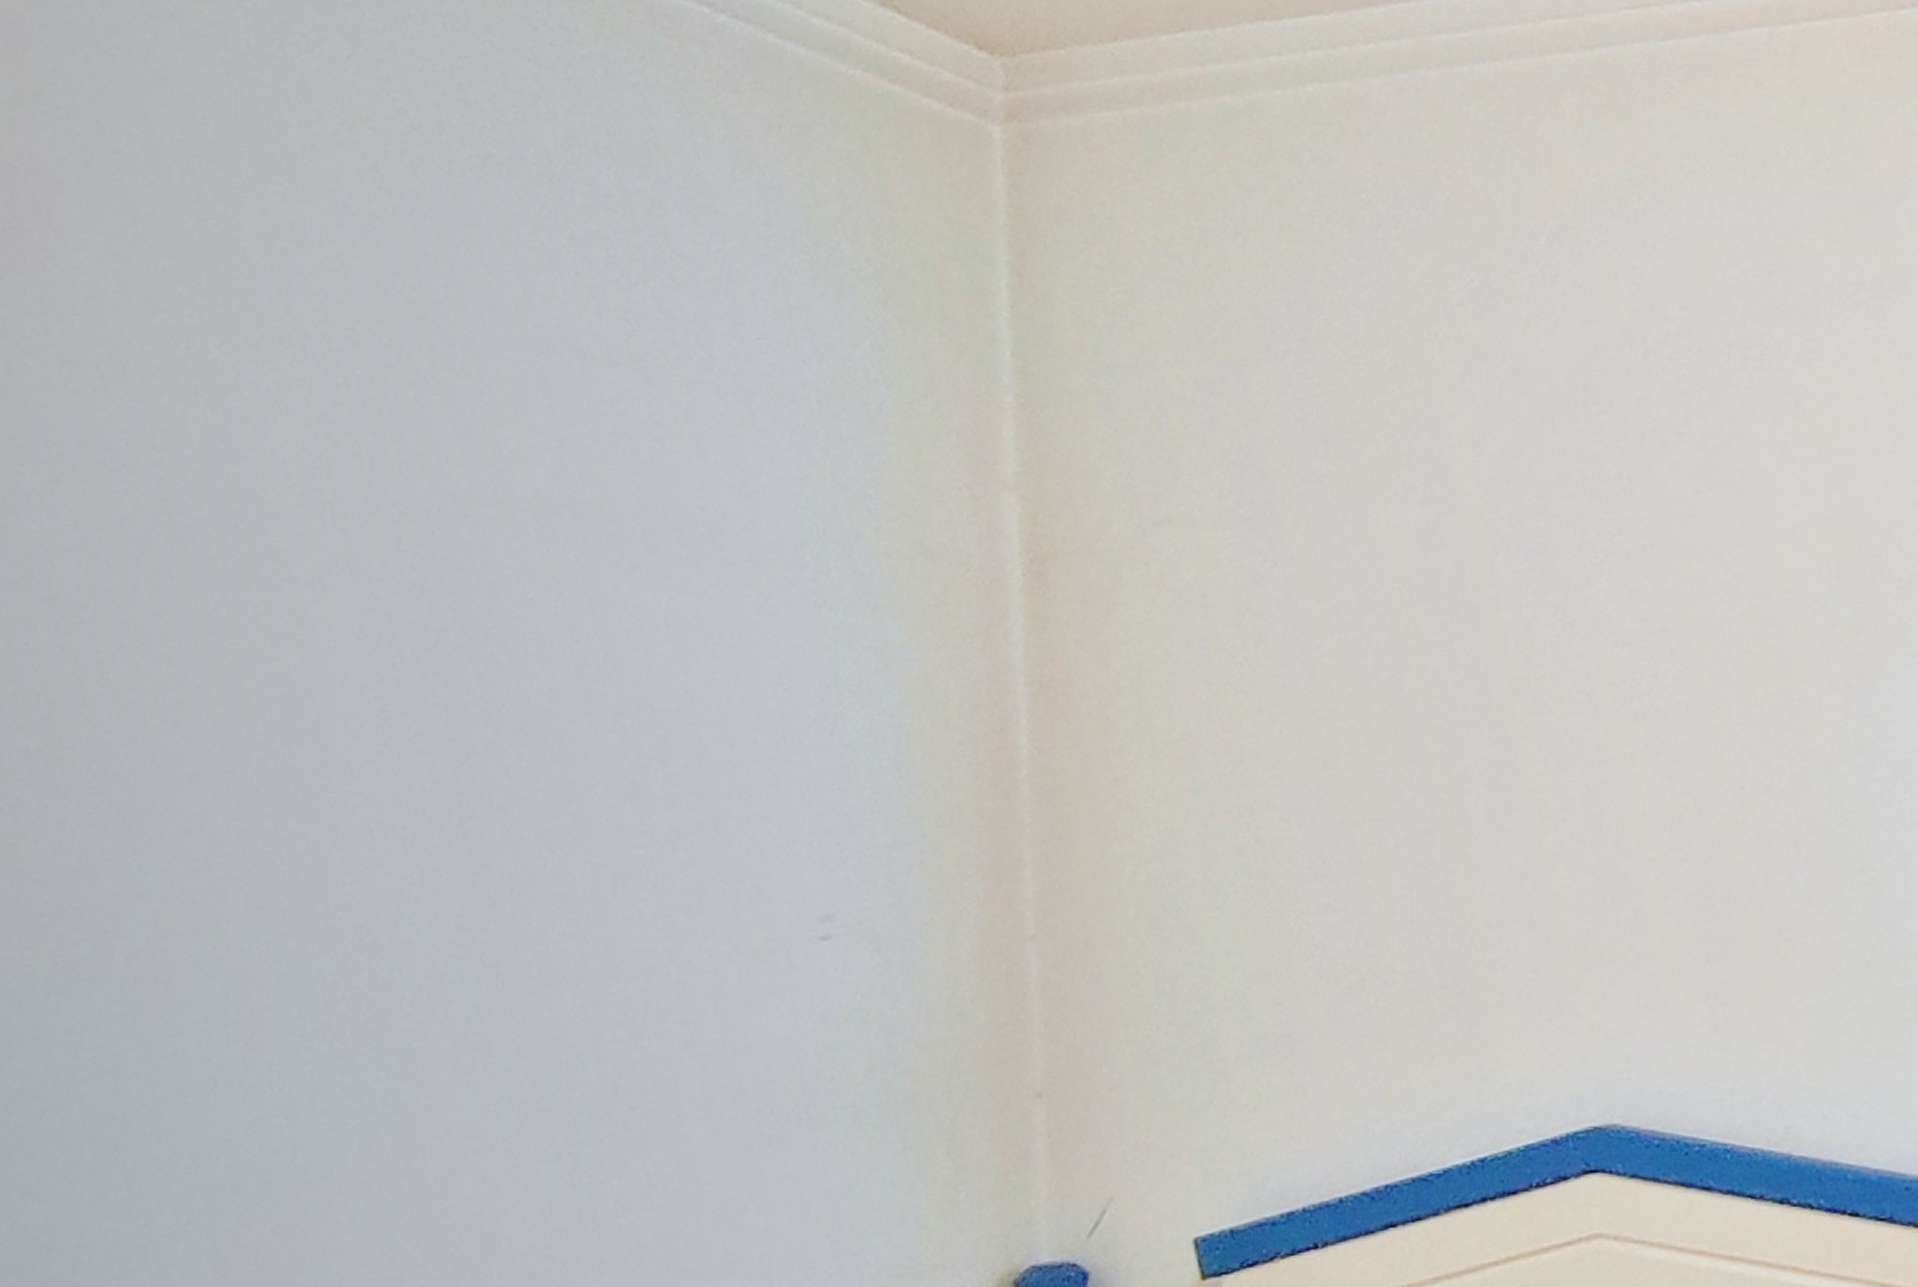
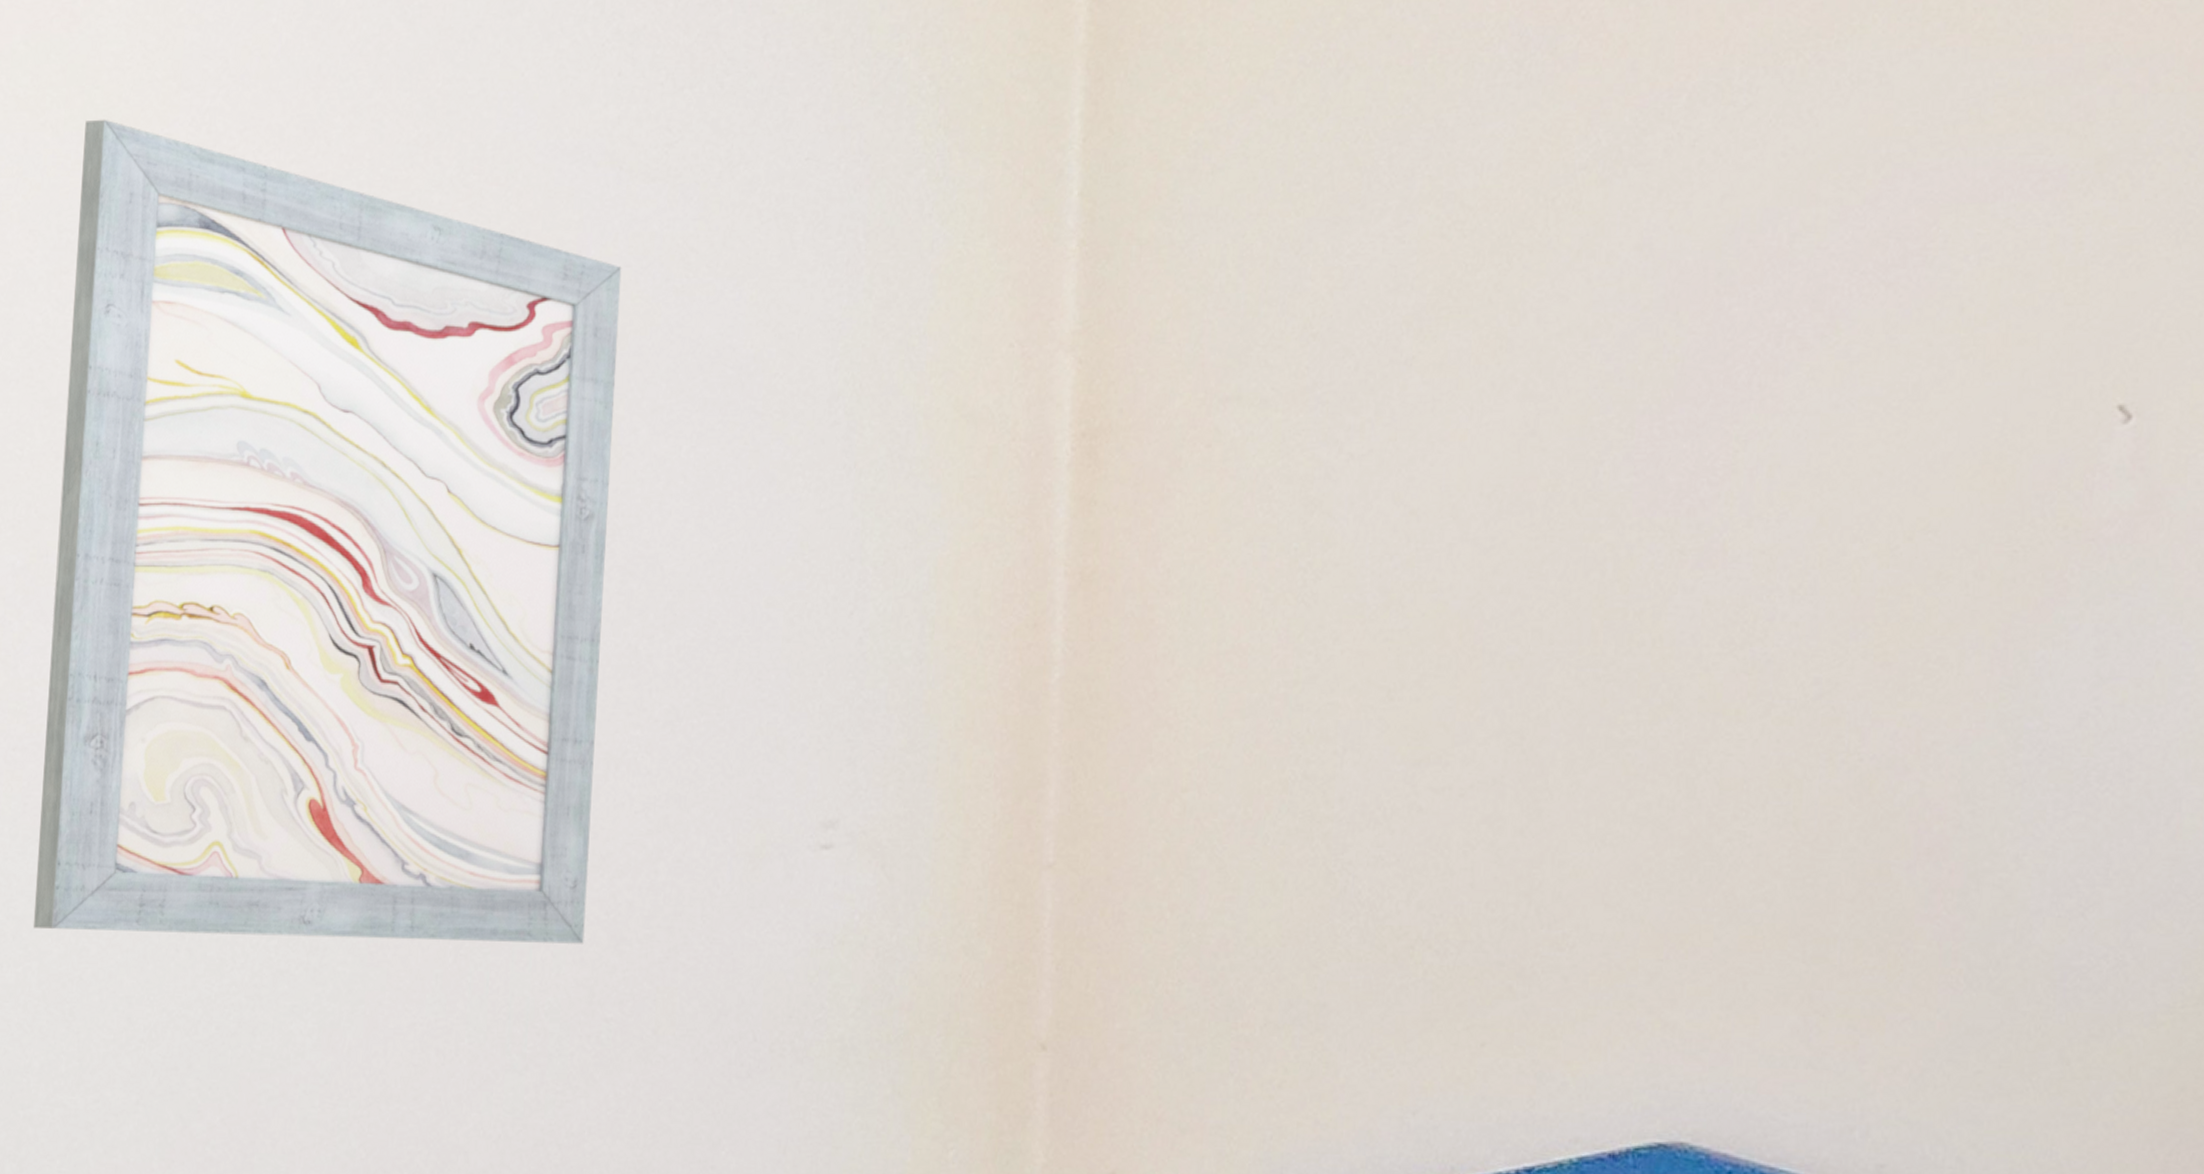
wall art: none [66,342,605,1075] -> present [33,119,622,945]

